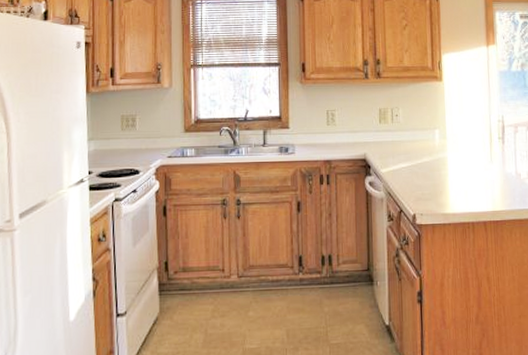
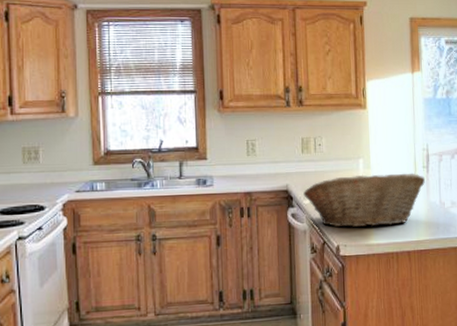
fruit basket: none [381,144,501,197] -> present [303,173,425,228]

